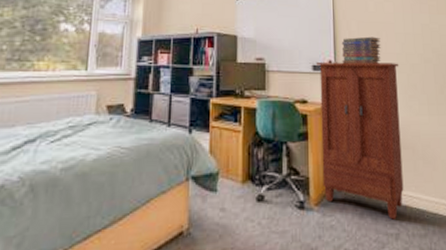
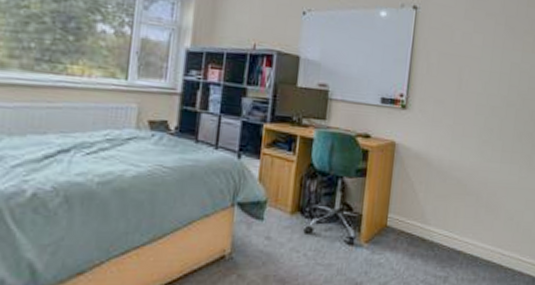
cabinet: present [316,62,404,220] -> none [376,95,478,263]
book stack: present [341,36,381,64] -> none [415,70,462,103]

